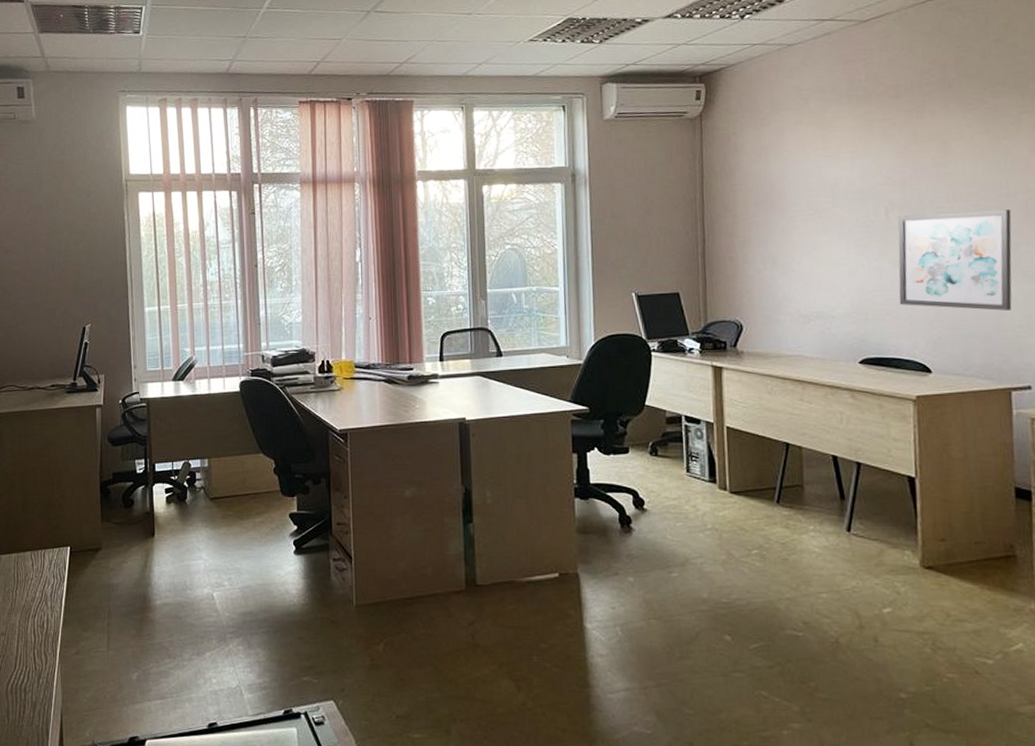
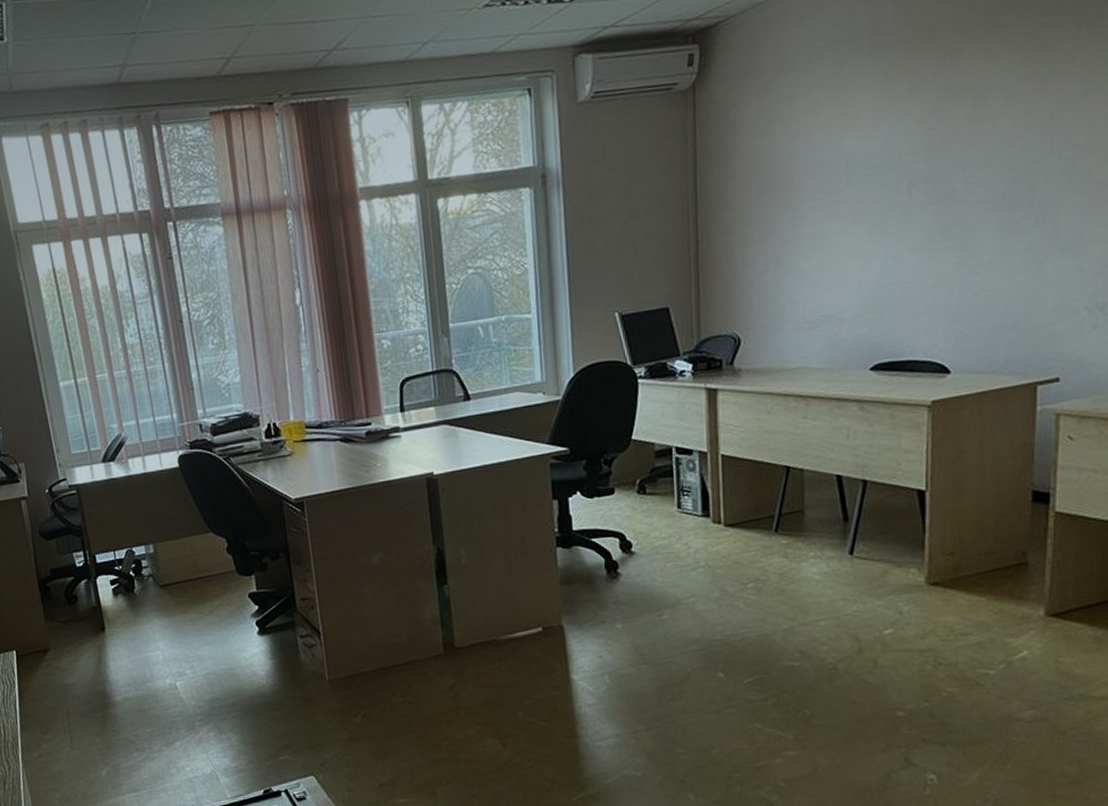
wall art: present [898,210,1012,311] -> none [918,172,1054,299]

